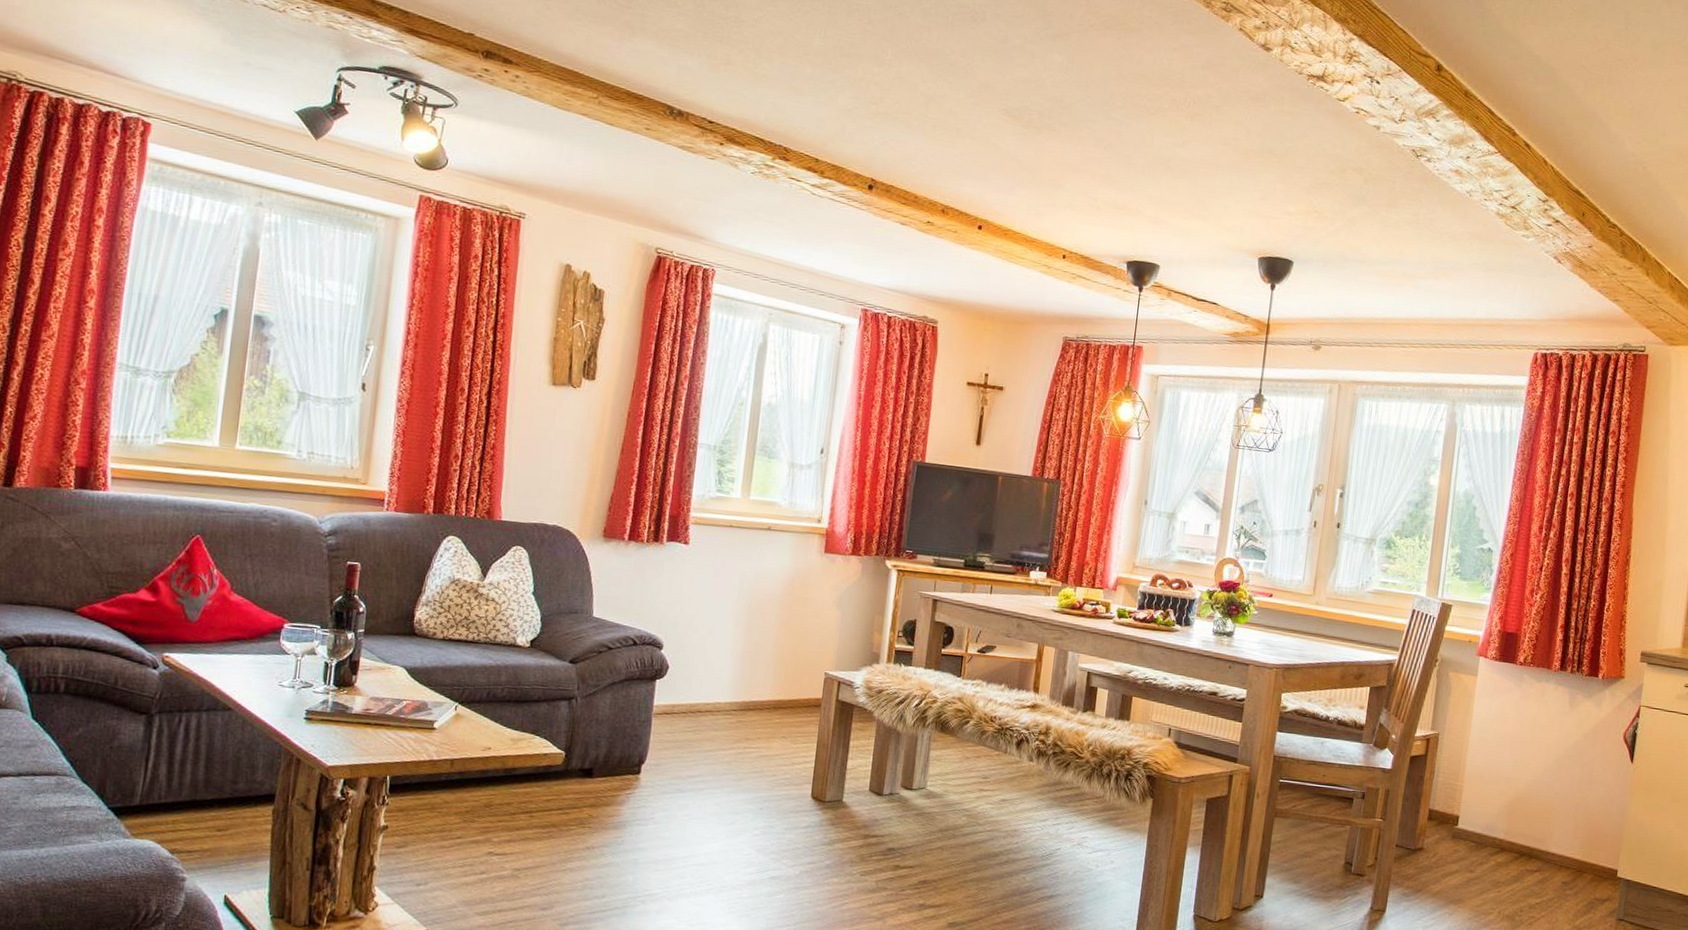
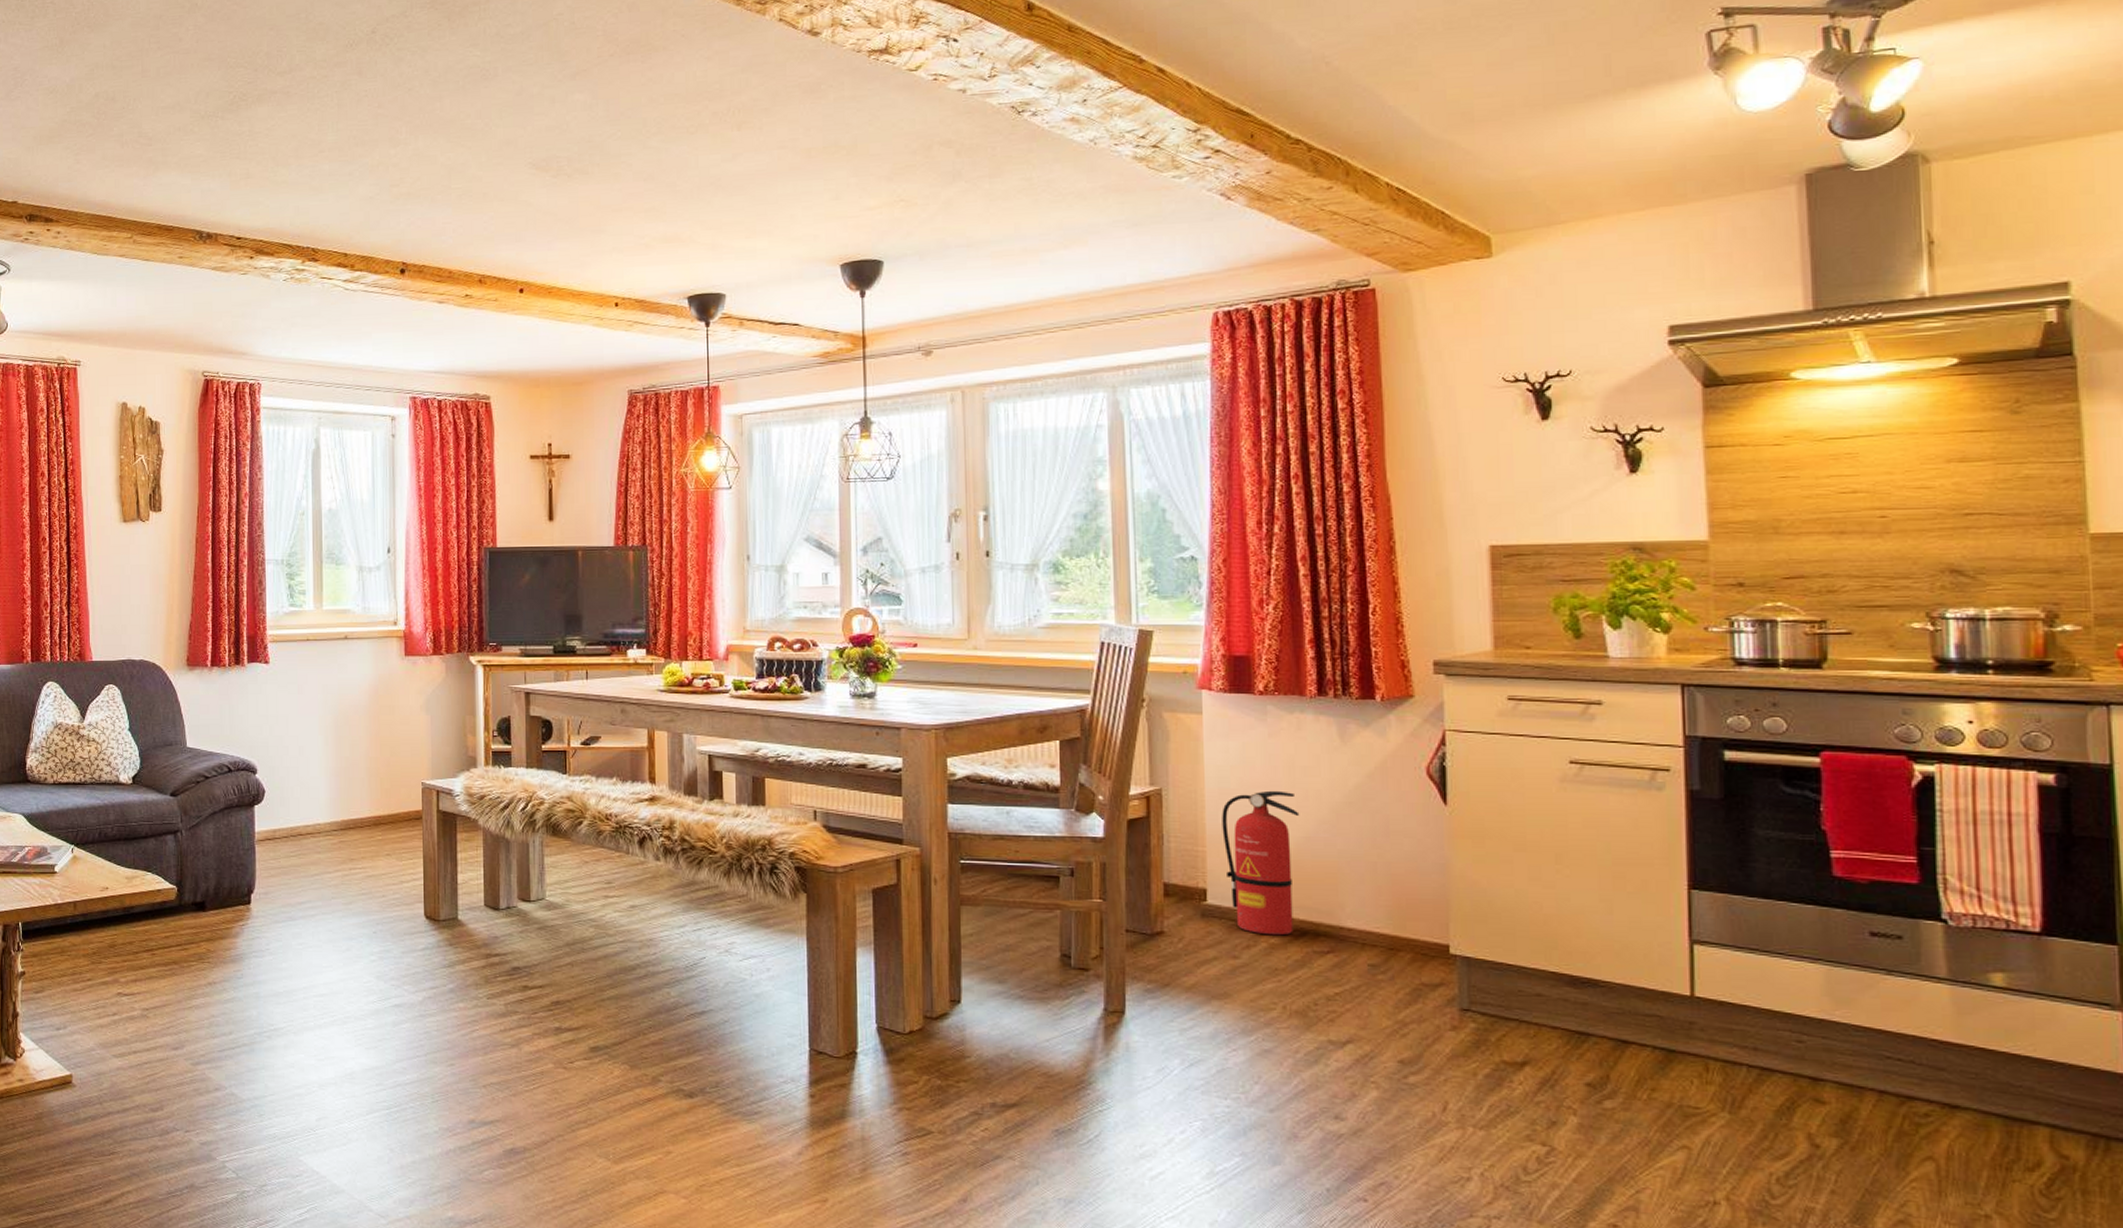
fire extinguisher: none [1475,741,1533,856] -> present [1222,790,1300,936]

